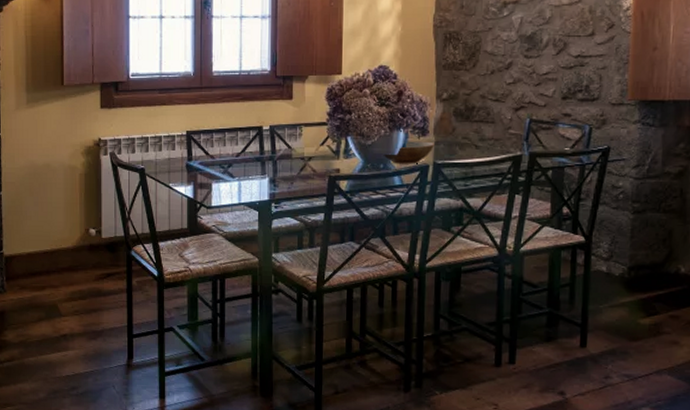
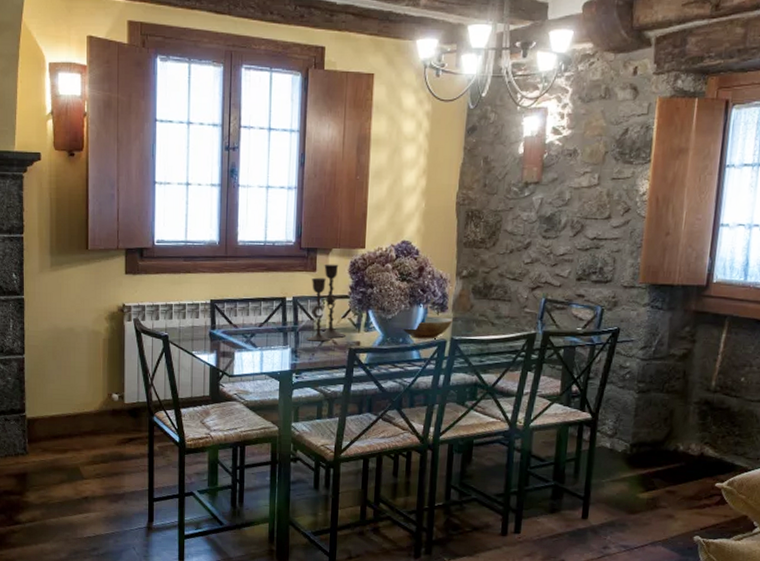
candlestick: none [285,91,325,170] -> present [307,264,345,342]

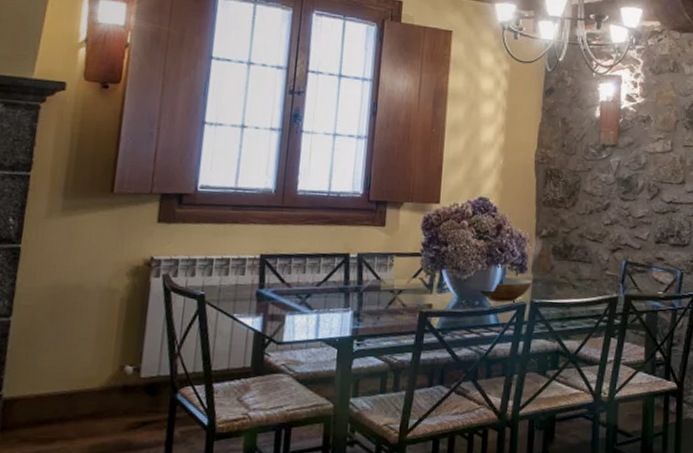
candlestick: present [307,264,345,342] -> none [372,218,416,304]

